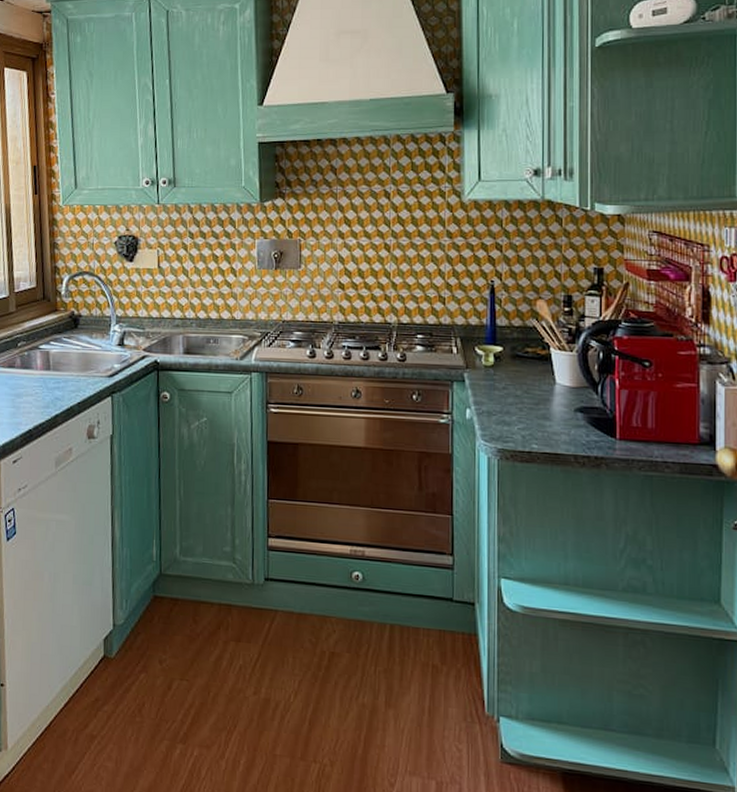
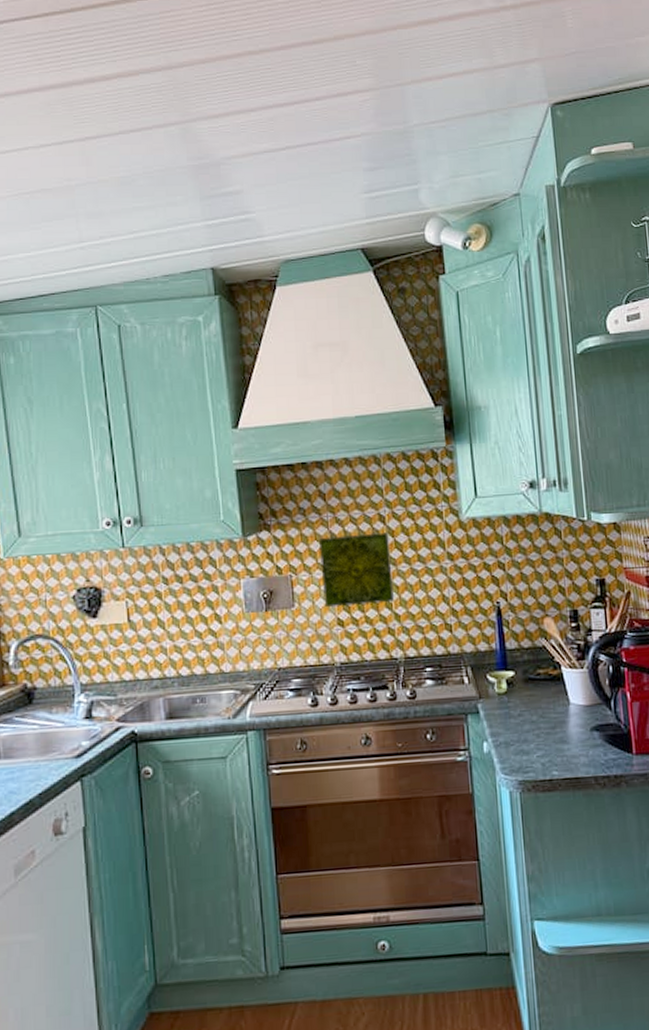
decorative tile: none [326,206,393,273] -> present [318,531,394,608]

